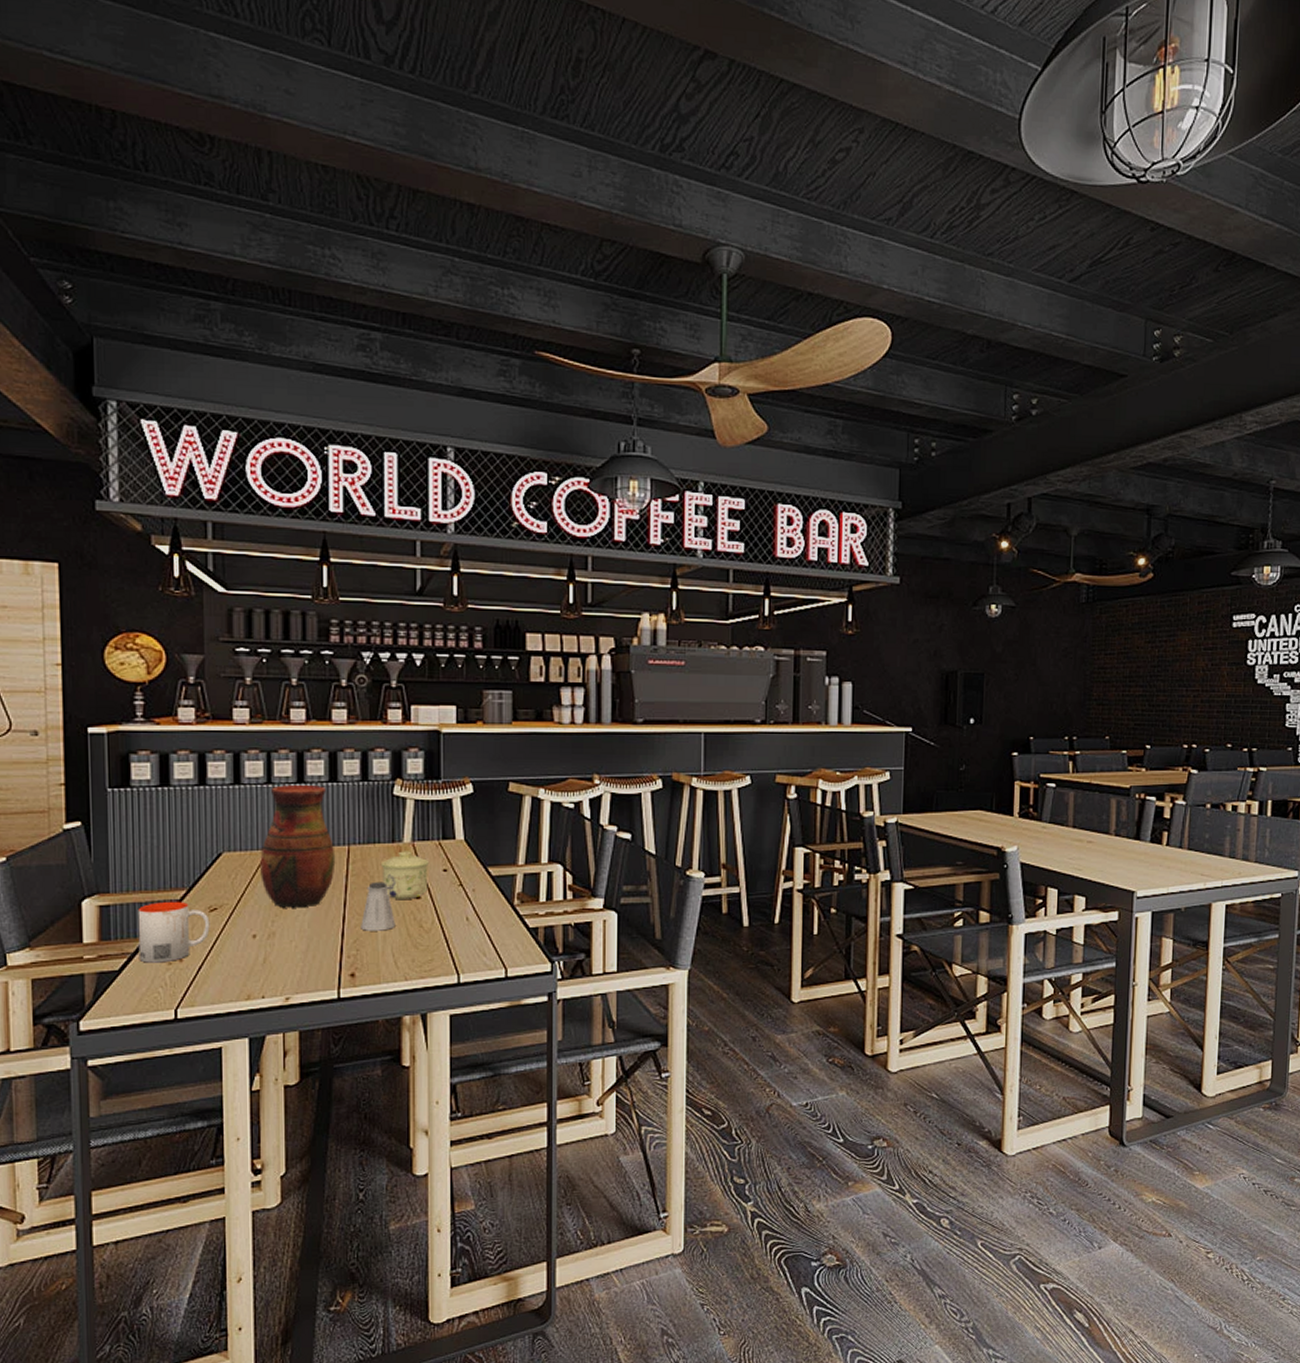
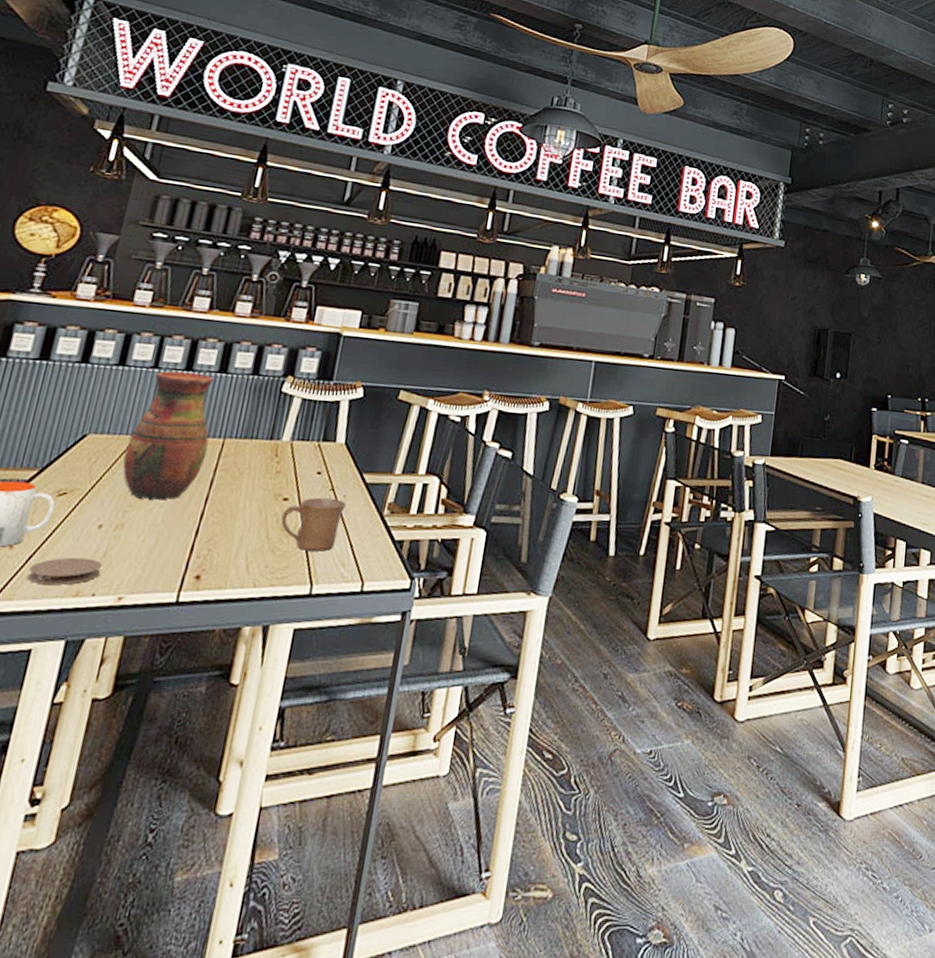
coaster: none [202,965,265,992] -> present [27,557,103,586]
saltshaker: present [361,882,396,931] -> none [218,478,258,532]
sugar bowl: present [380,851,430,899] -> none [251,449,305,500]
mug: none [418,893,476,944] -> present [281,497,346,552]

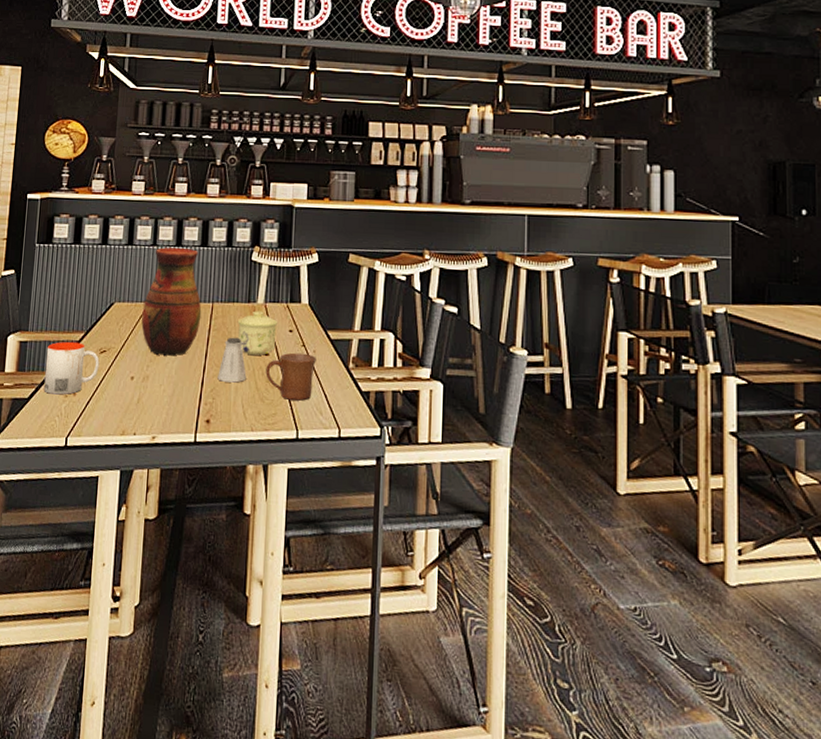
coaster: present [27,557,103,586] -> none [88,403,138,426]
saltshaker: none [218,478,258,532] -> present [217,337,247,383]
sugar bowl: none [251,449,305,500] -> present [237,311,278,355]

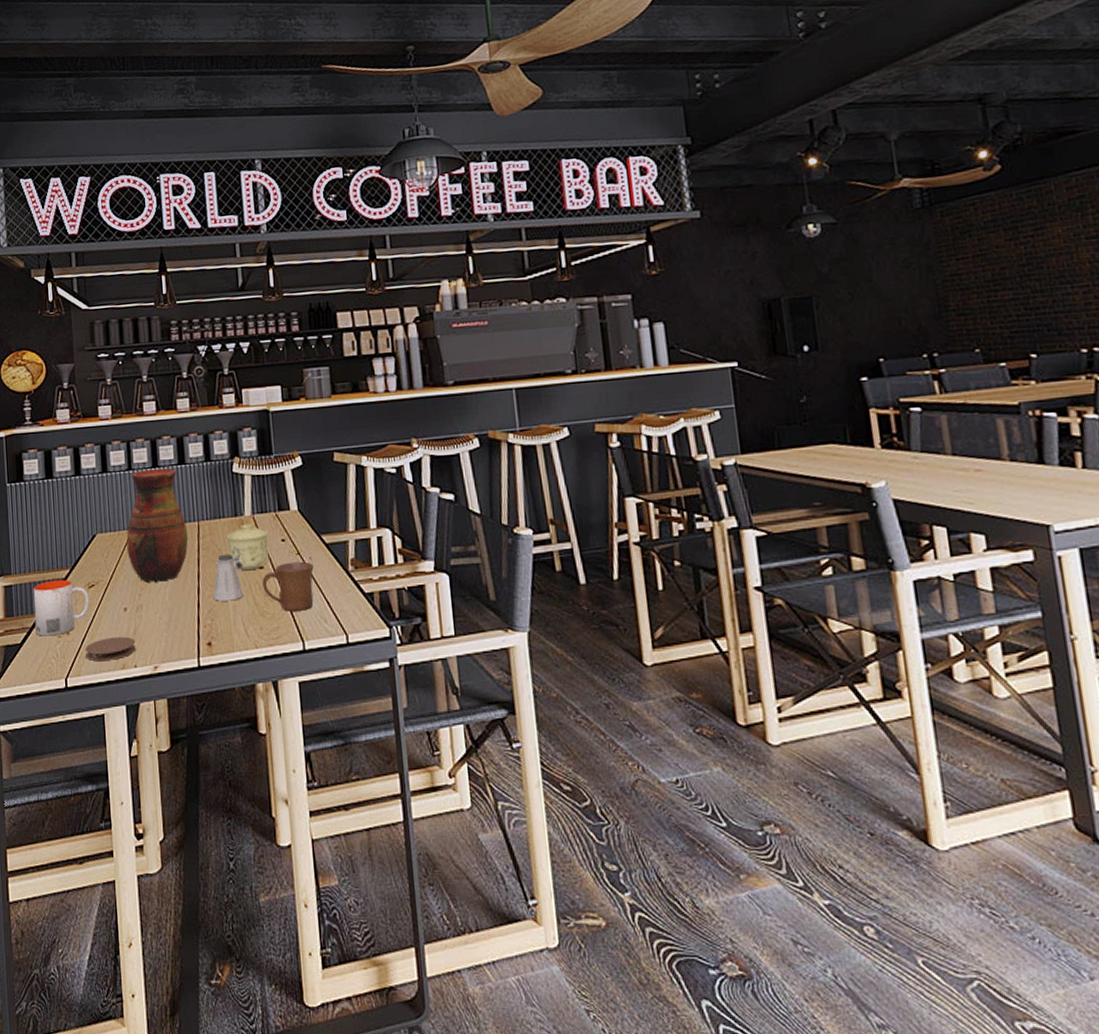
coaster: none [88,403,138,426] -> present [85,636,136,662]

